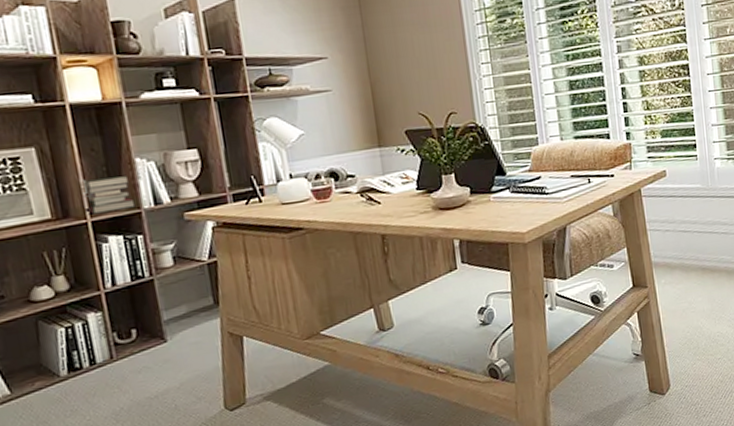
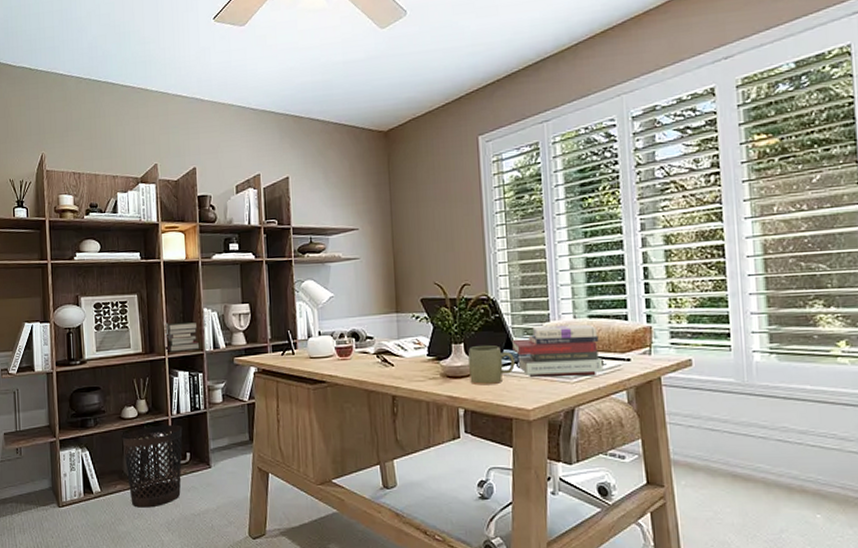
trash bin: none [34,299,129,404] -> present [122,424,183,508]
mug: none [459,173,508,215] -> present [467,345,515,386]
books: none [503,144,591,201] -> present [512,324,604,377]

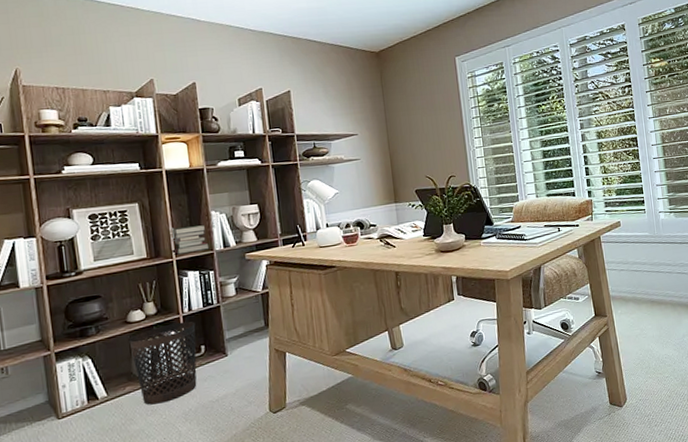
mug: present [467,345,515,386] -> none [456,223,494,256]
books: present [512,324,604,377] -> none [491,201,560,245]

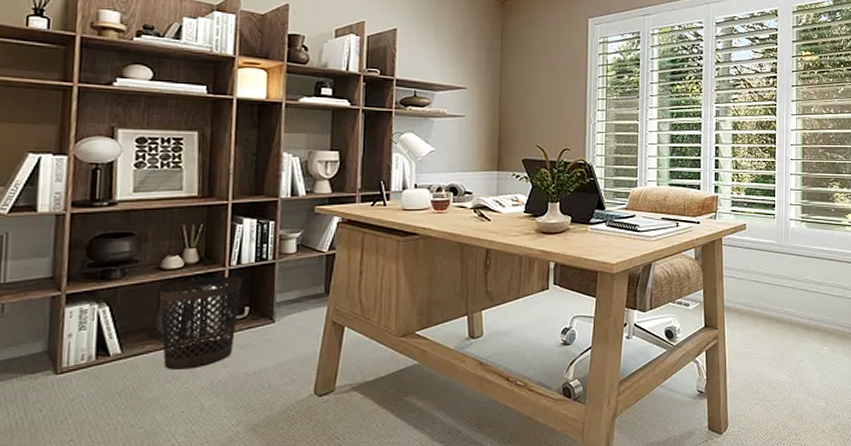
books: present [169,224,210,255] -> none [226,165,274,197]

